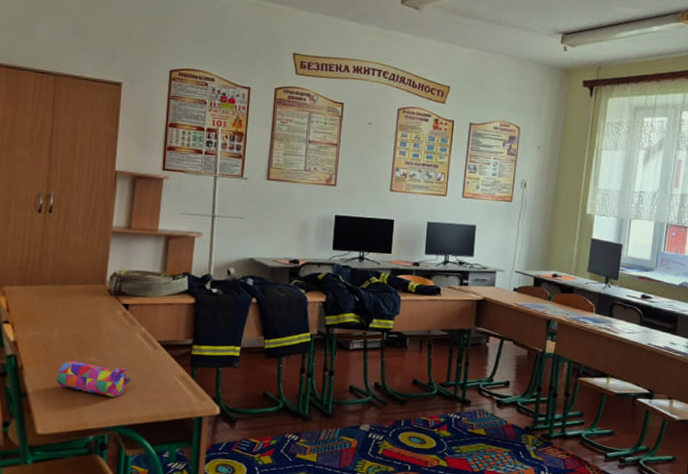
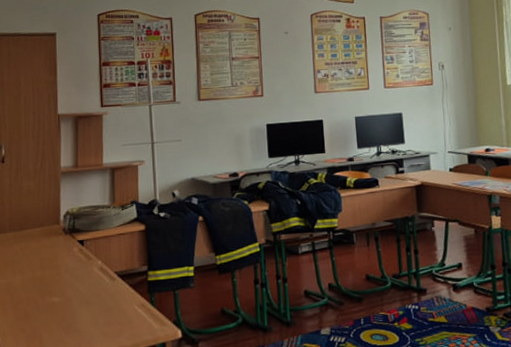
pencil case: present [56,360,131,397] -> none [23,302,93,335]

